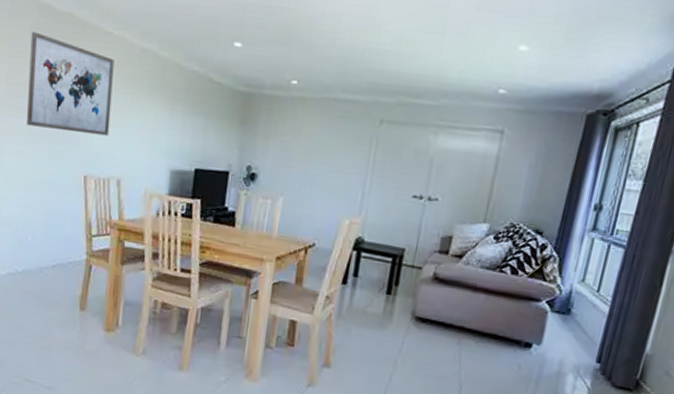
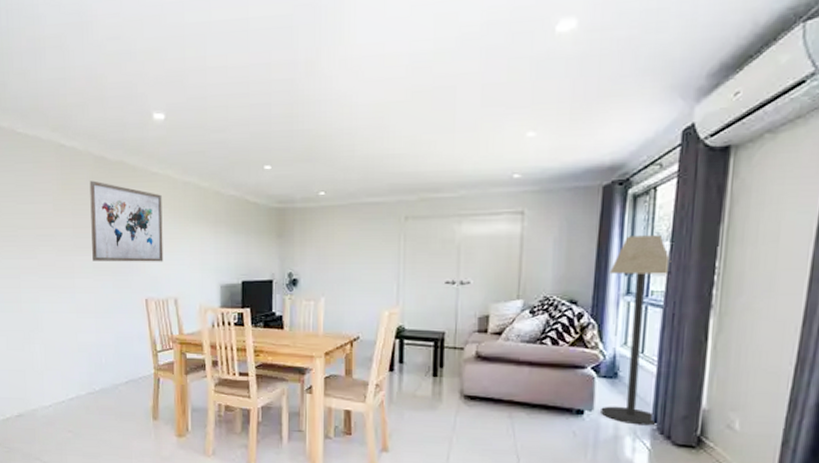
floor lamp: none [548,170,641,366] -> present [601,235,671,426]

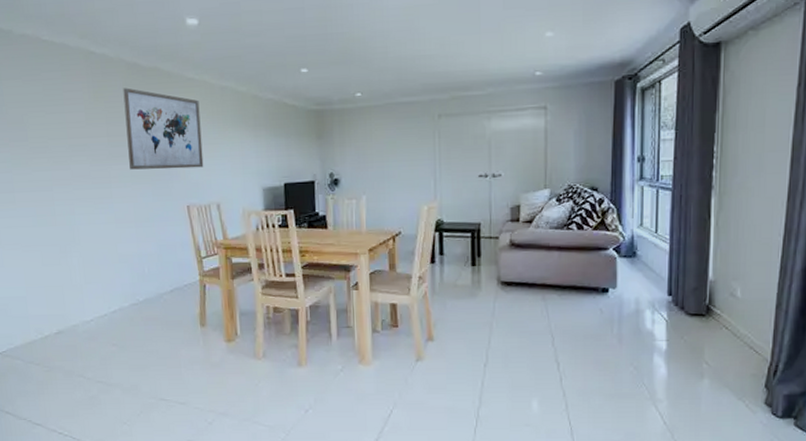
floor lamp: present [601,235,671,426] -> none [623,124,677,299]

